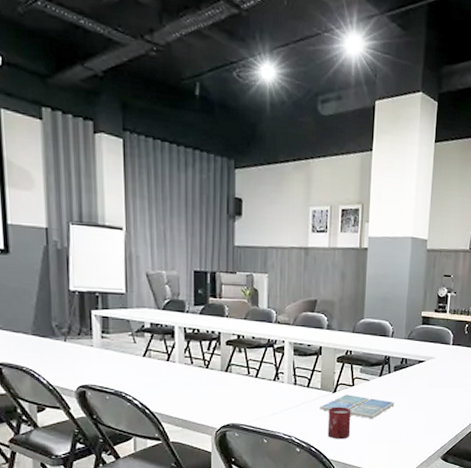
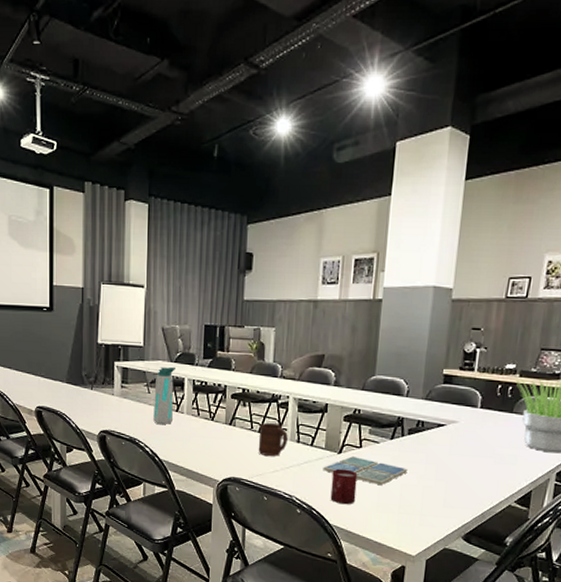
water bottle: none [141,314,164,375] -> present [153,366,175,424]
cup: none [256,368,285,399] -> present [258,423,288,456]

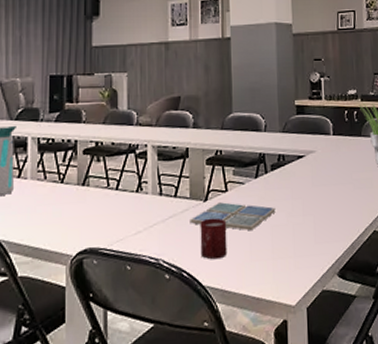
cup: present [258,423,288,456] -> none [116,177,149,216]

